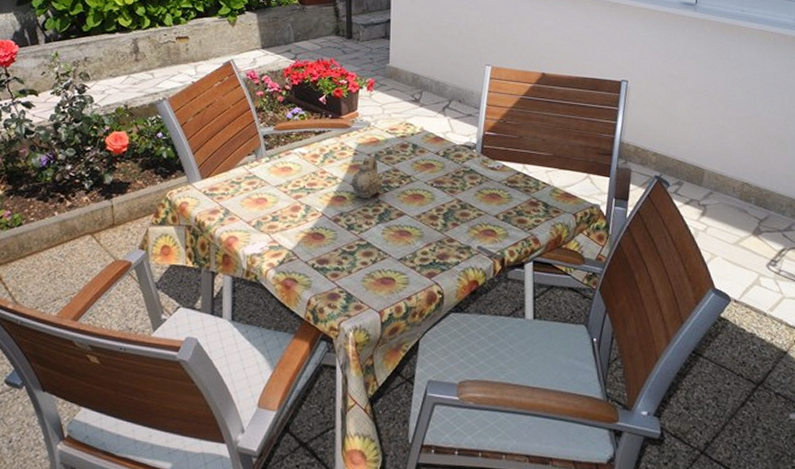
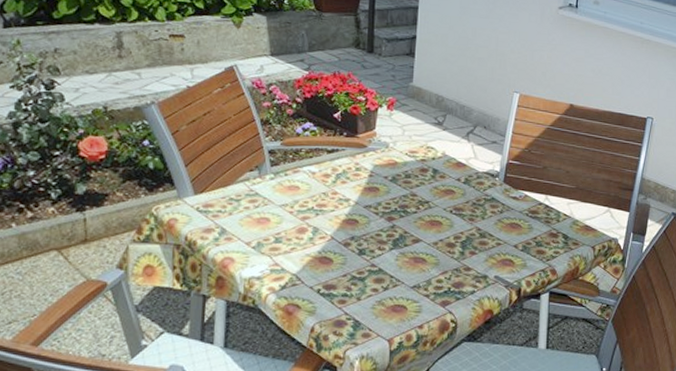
teapot: present [351,155,382,199] -> none [365,178,399,223]

